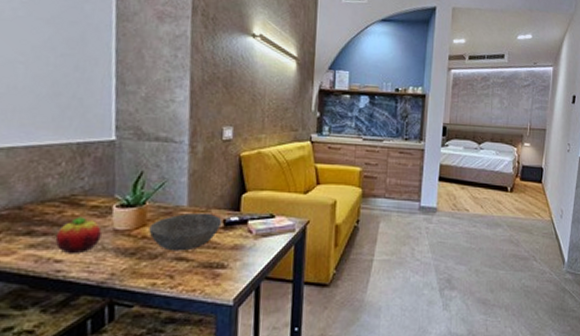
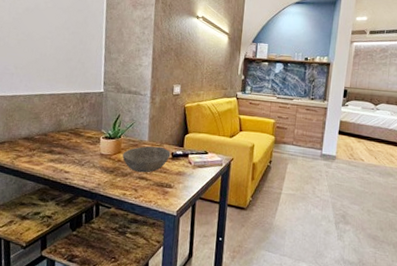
fruit: present [55,217,102,254] -> none [65,143,93,168]

